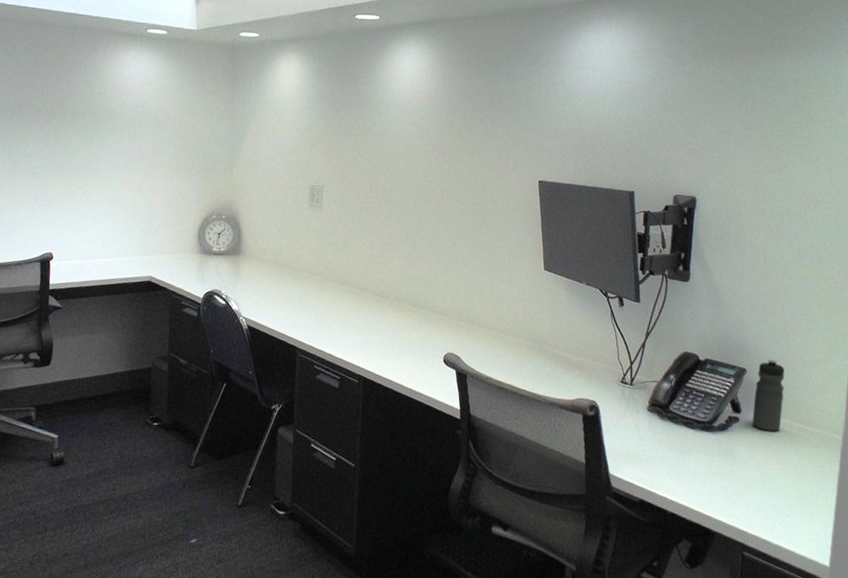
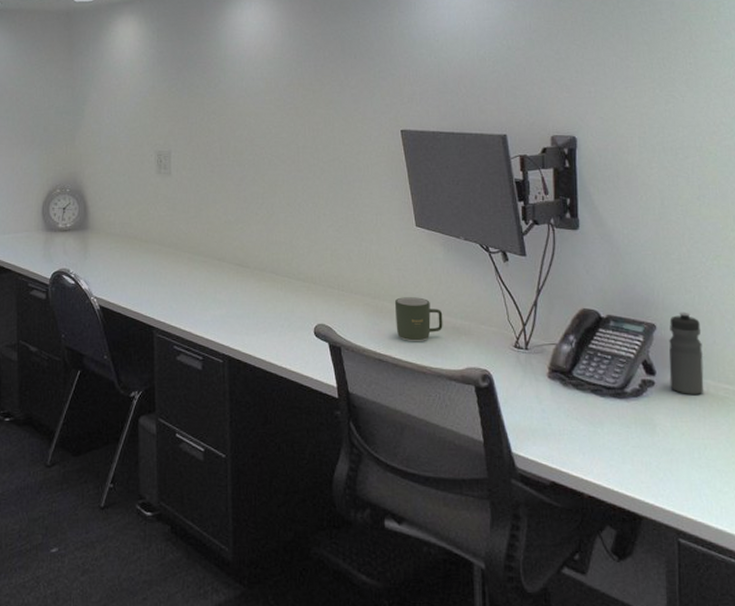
mug: none [517,333,561,374] -> present [394,297,443,342]

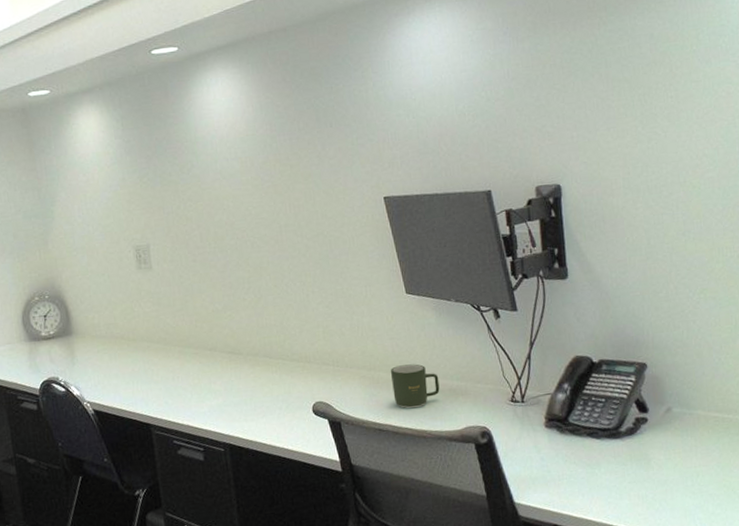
water bottle: present [669,312,704,394] -> none [660,347,695,427]

